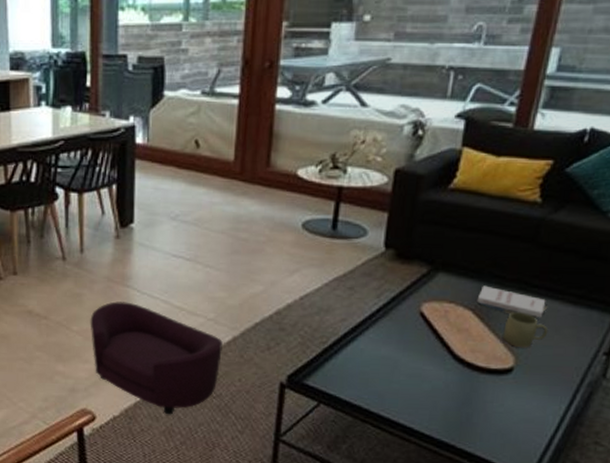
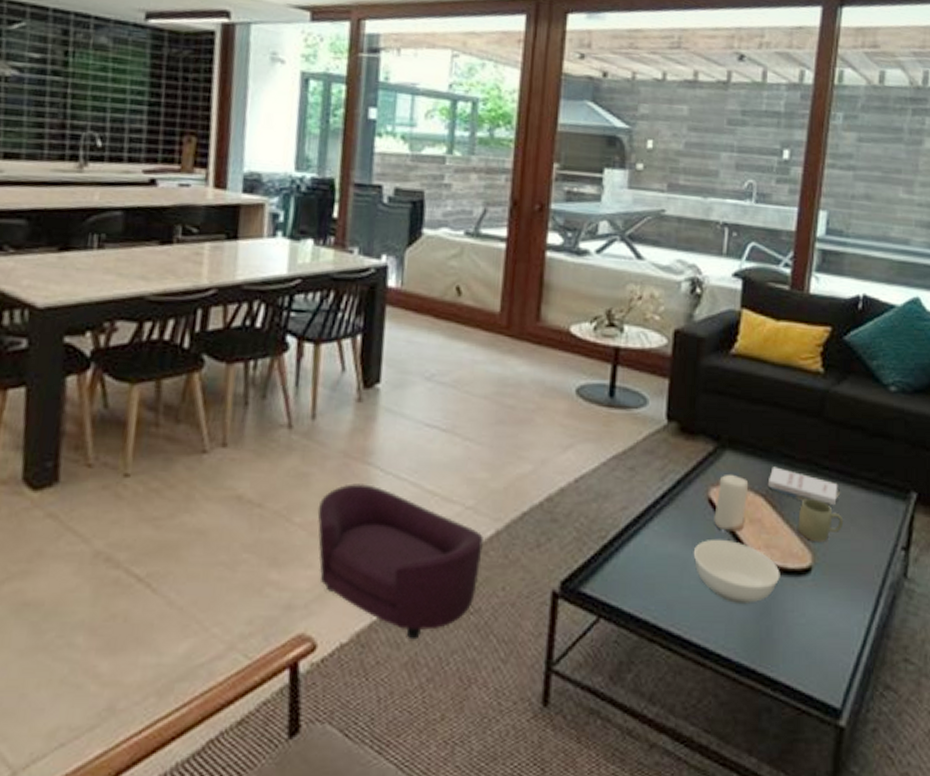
bowl: none [403,344,483,396] -> present [693,539,780,605]
candle: none [424,292,459,339] -> present [714,474,749,532]

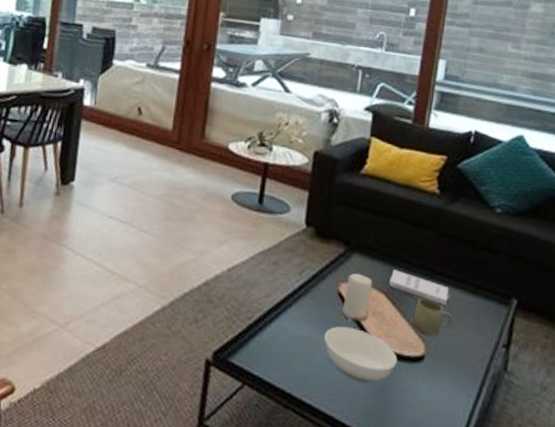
dog bed: present [317,483,485,640] -> none [19,260,153,390]

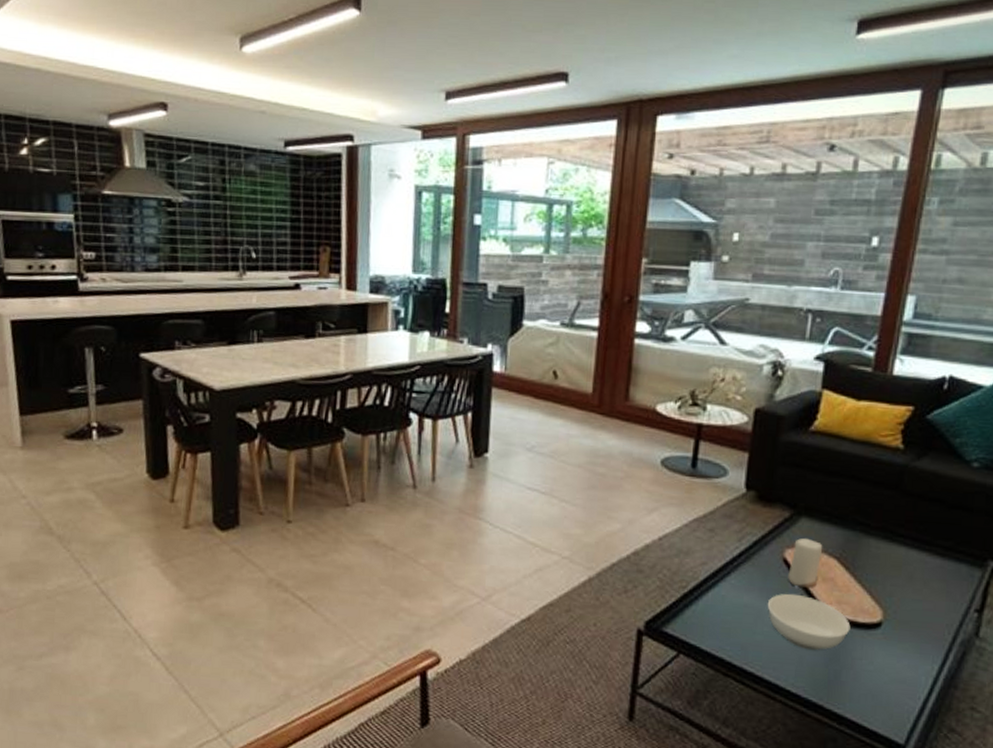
books: present [388,269,451,306] -> none [841,533,915,570]
mug: present [413,298,453,336] -> none [870,562,917,602]

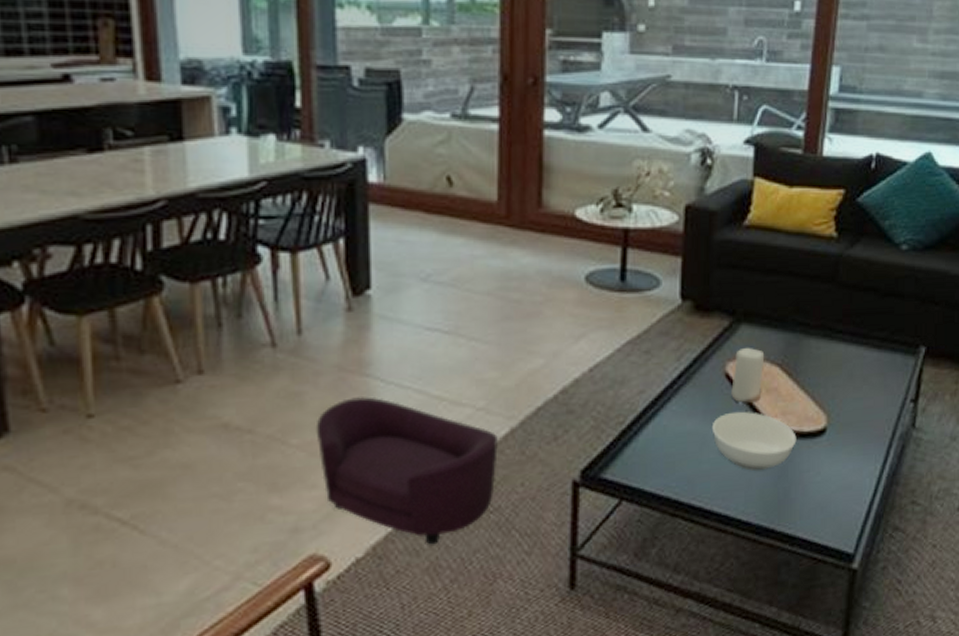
dog bed: none [438,534,579,660] -> present [316,396,499,545]

